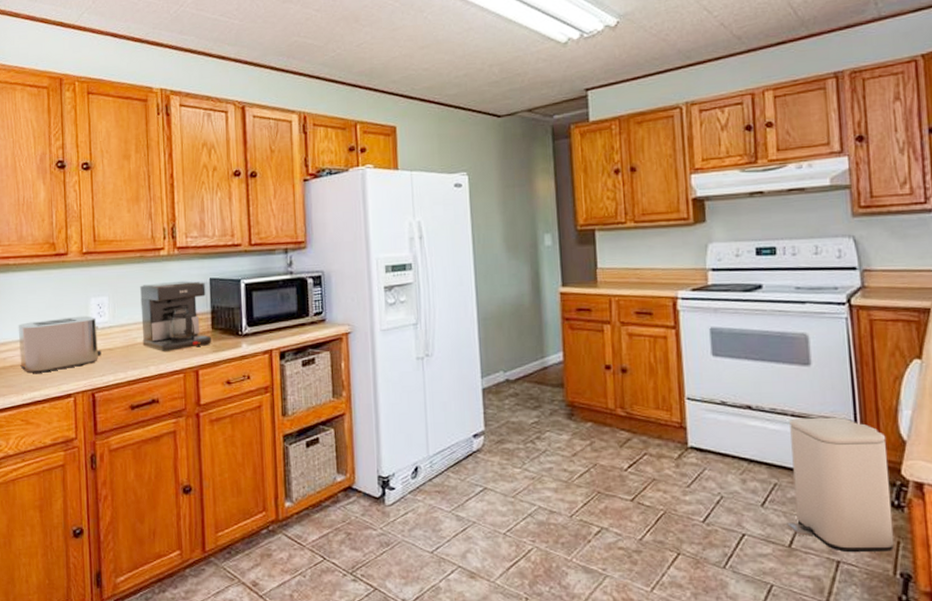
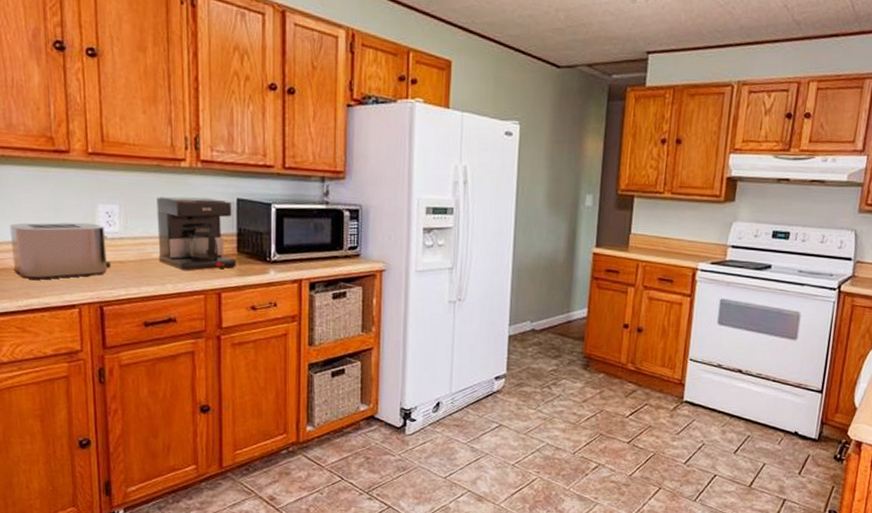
pedal bin: present [787,417,895,552] -> none [751,383,843,494]

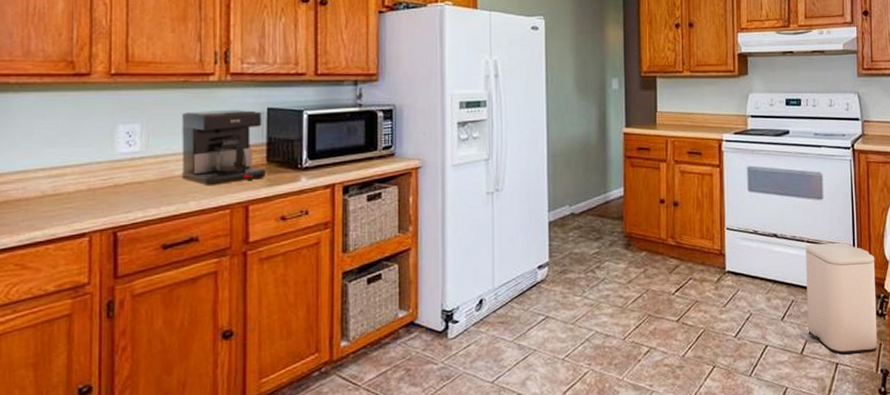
toaster: present [9,222,111,281] -> none [17,145,128,211]
pedal bin: none [751,383,843,494] -> present [800,242,878,355]

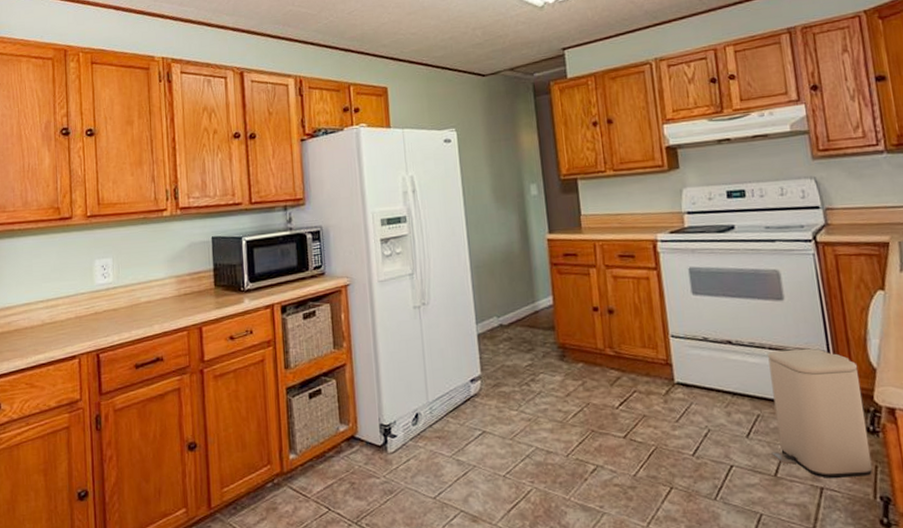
coffee maker: present [181,109,265,186] -> none [144,239,214,311]

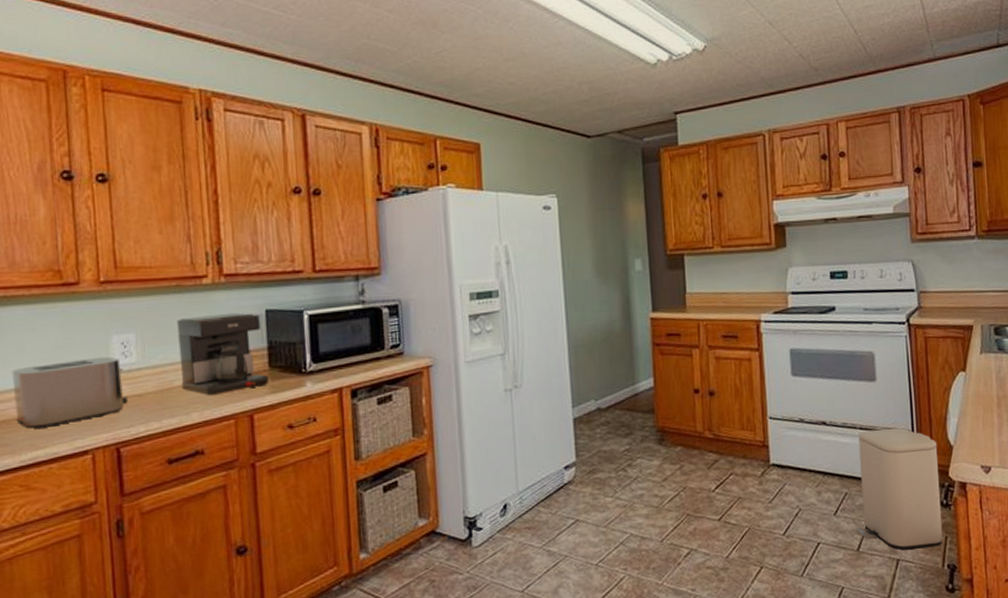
toaster: none [22,277,106,337] -> present [11,356,128,430]
coffee maker: none [144,239,214,311] -> present [177,312,269,396]

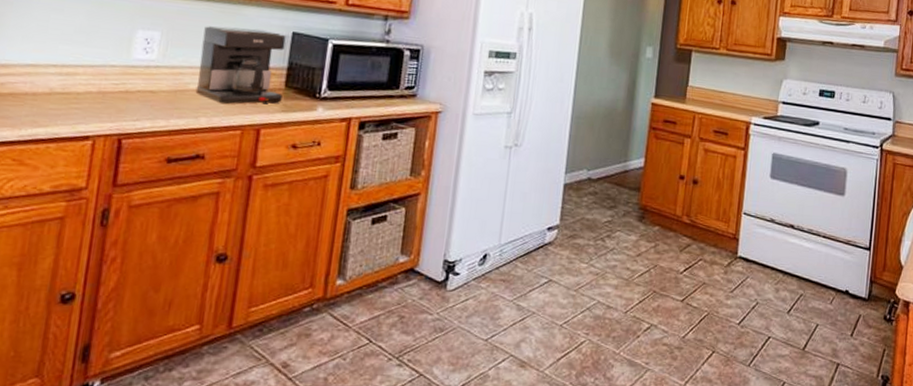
toaster: present [11,356,128,430] -> none [23,45,141,108]
pedal bin: present [856,427,943,550] -> none [804,239,890,357]

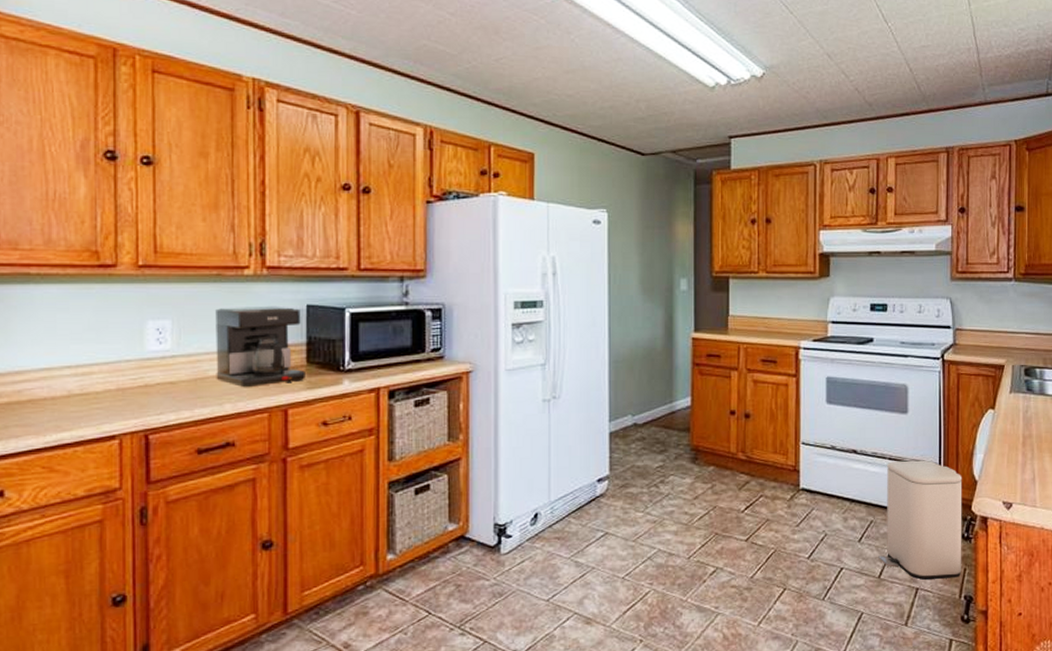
pedal bin: none [804,239,890,357] -> present [878,460,963,580]

